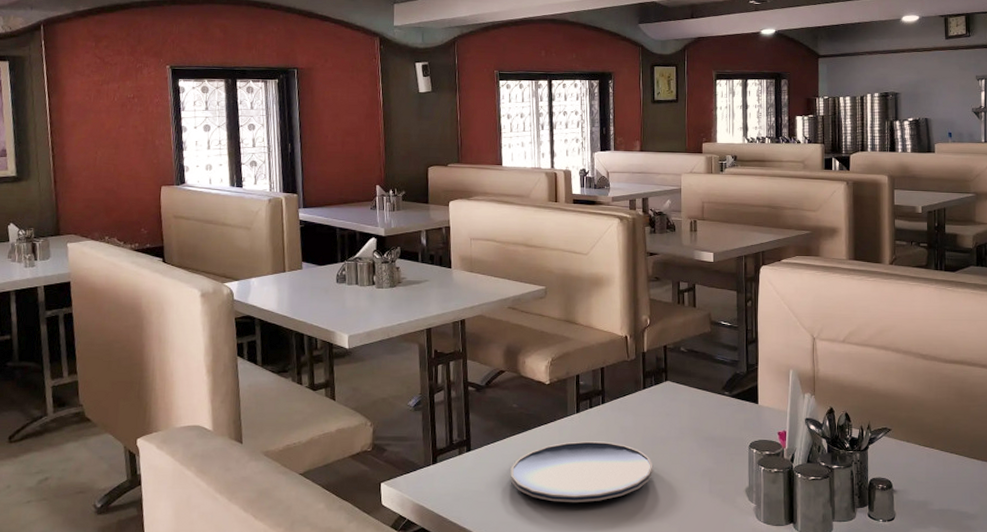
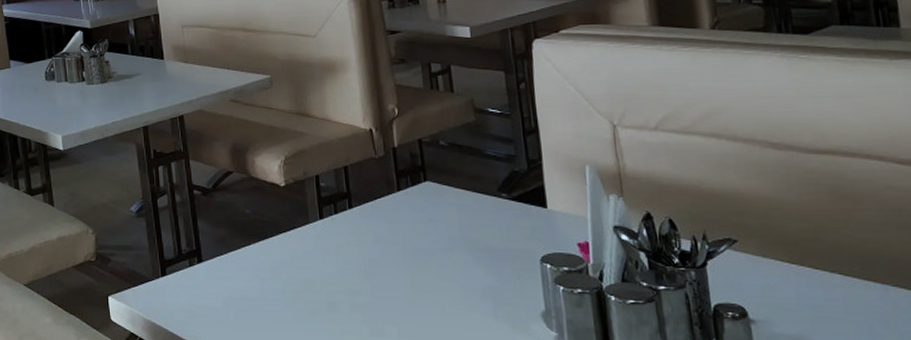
plate: present [510,441,653,502] -> none [249,252,420,324]

